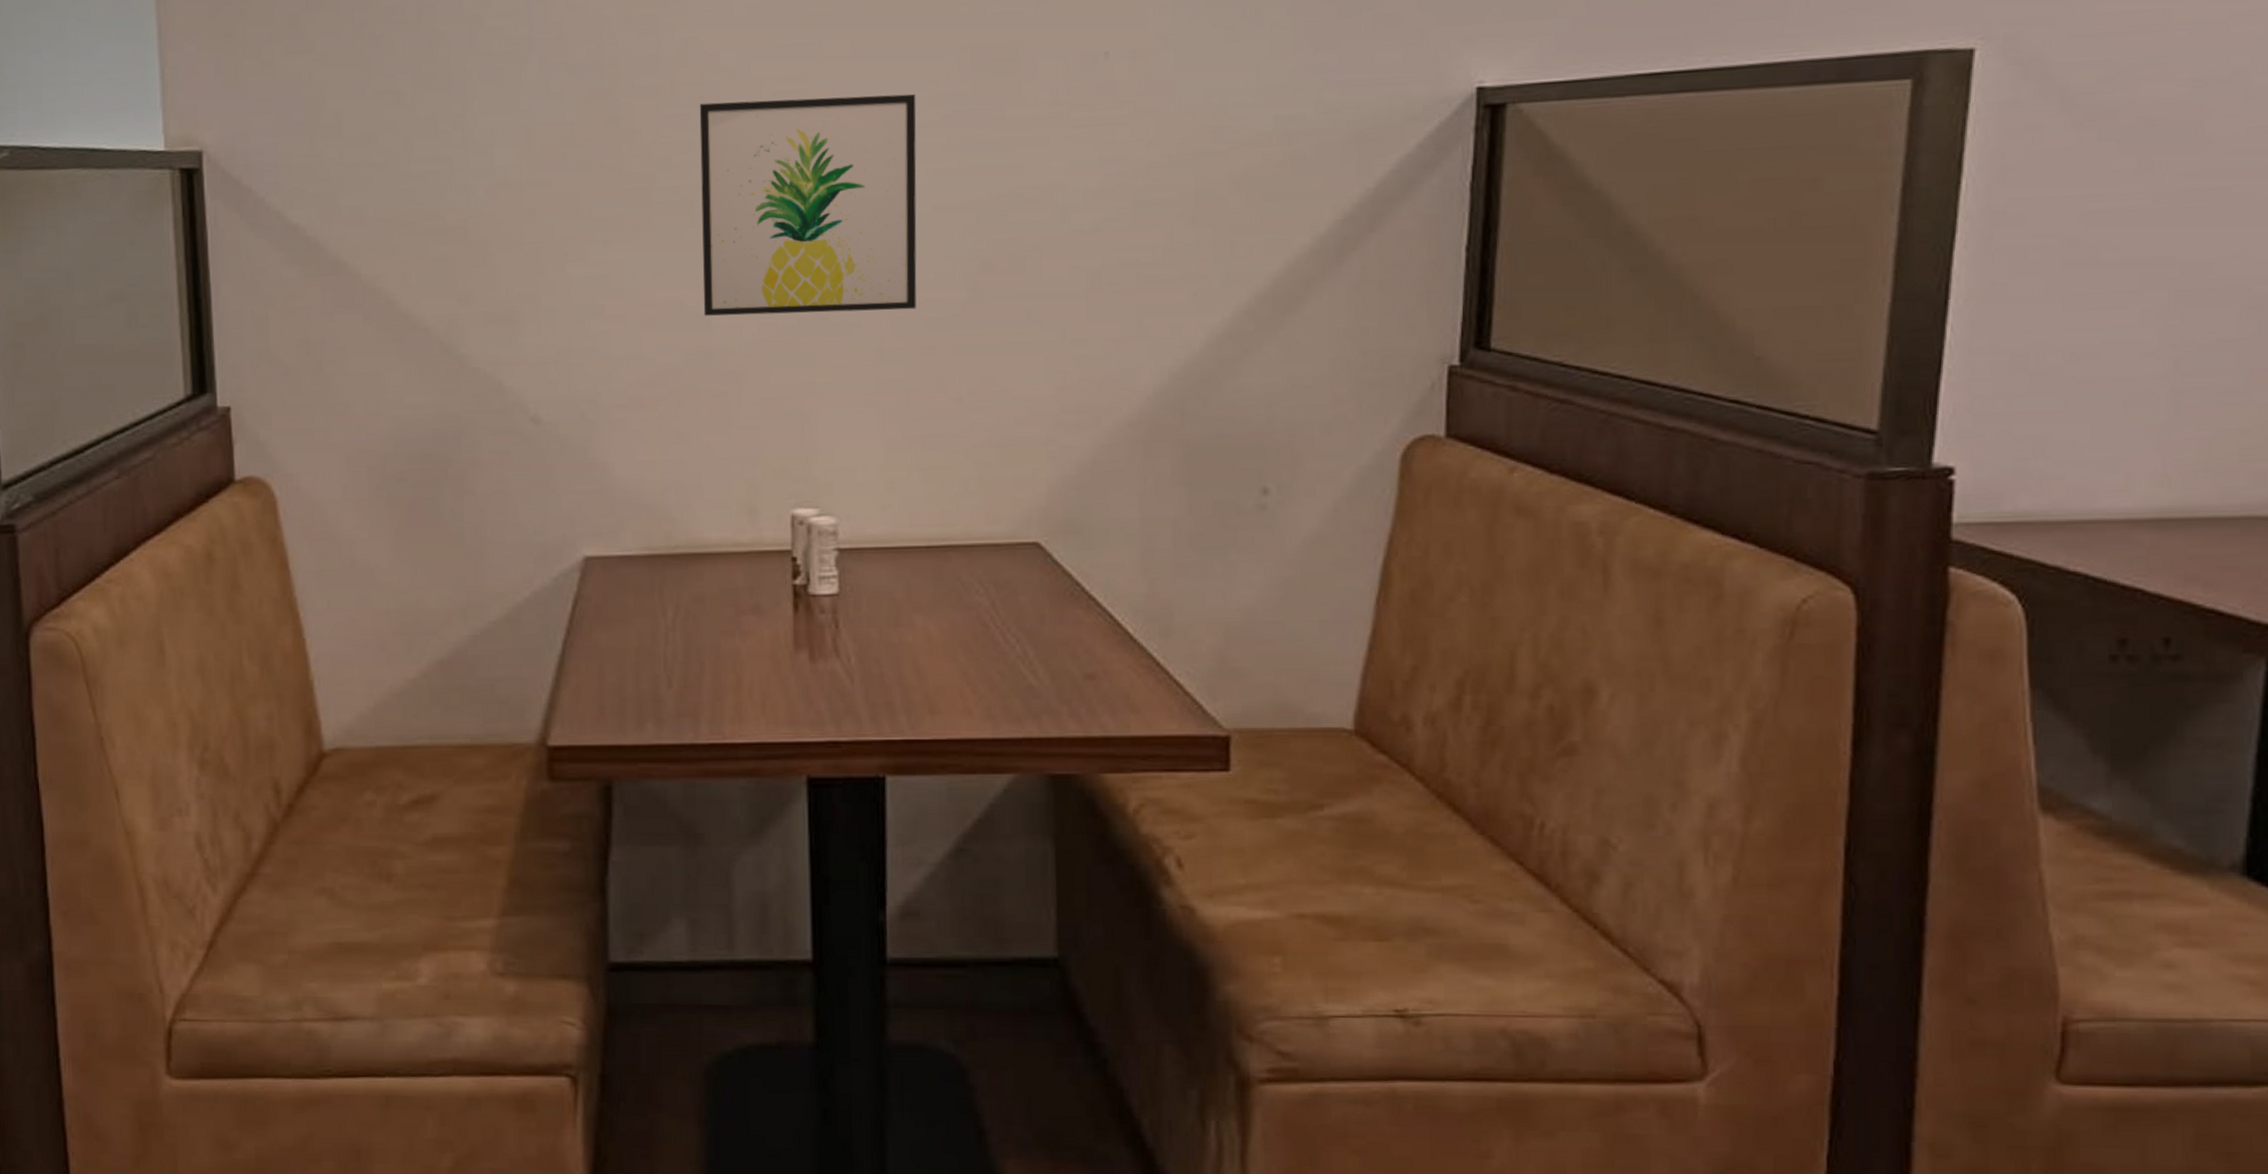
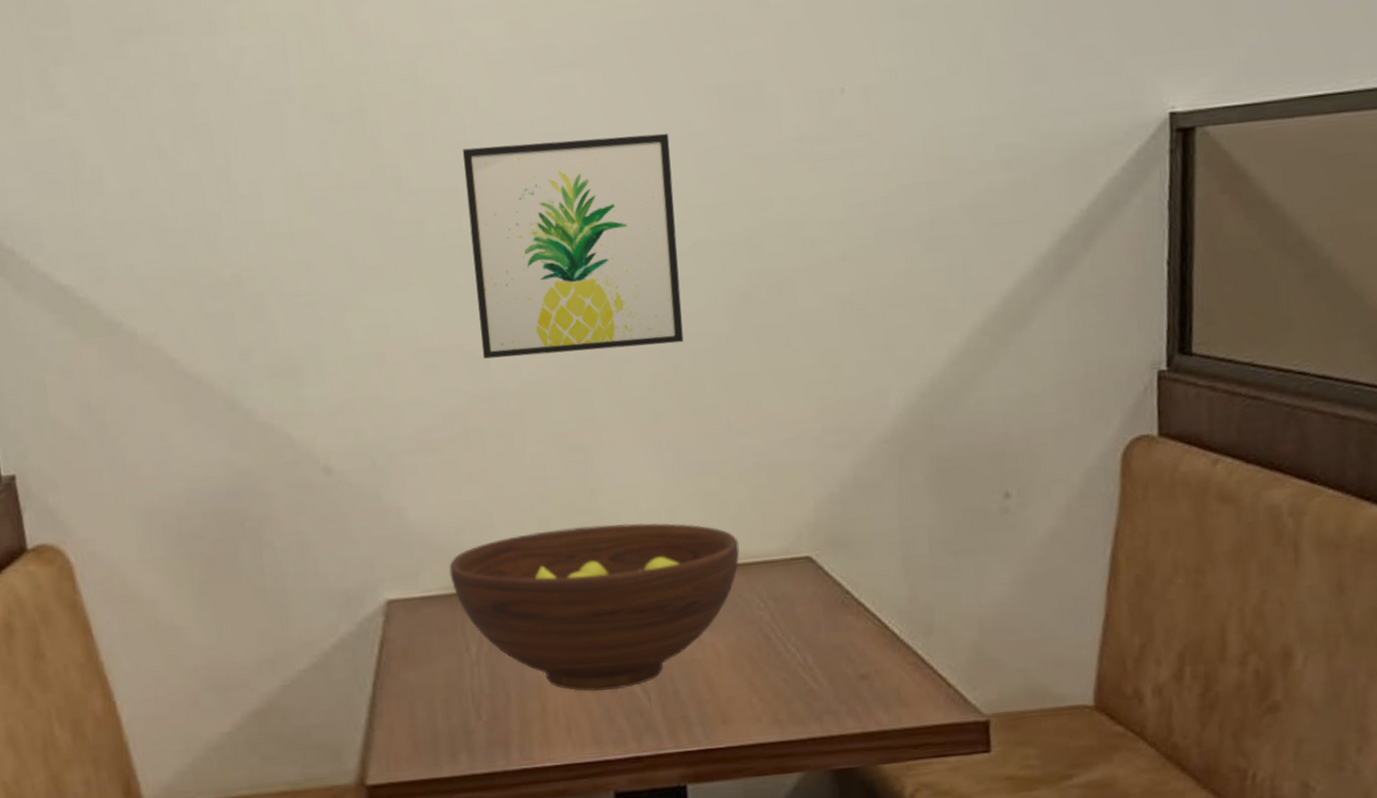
fruit bowl: none [650,494,961,669] -> present [449,522,740,692]

